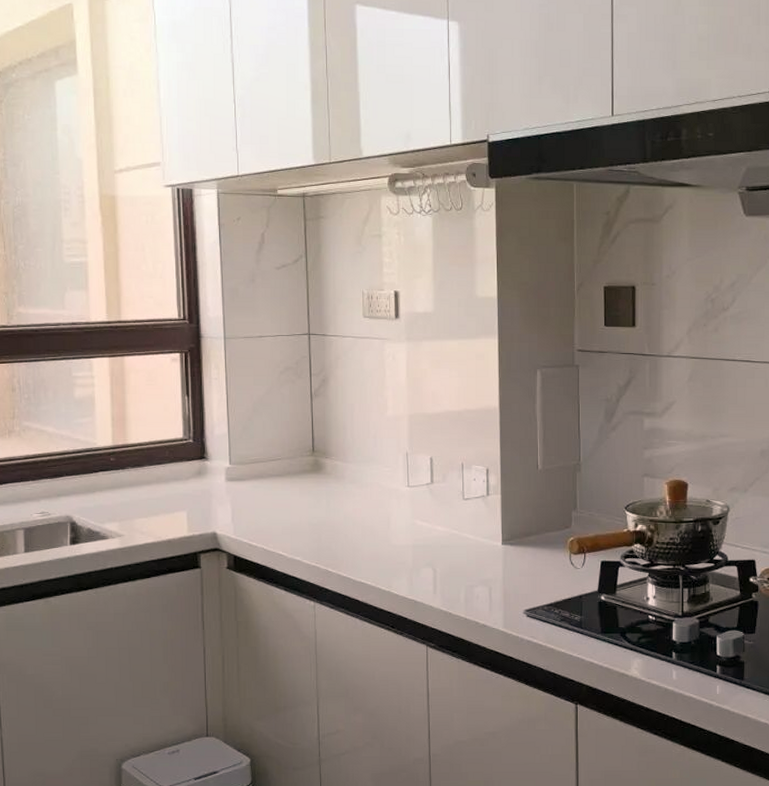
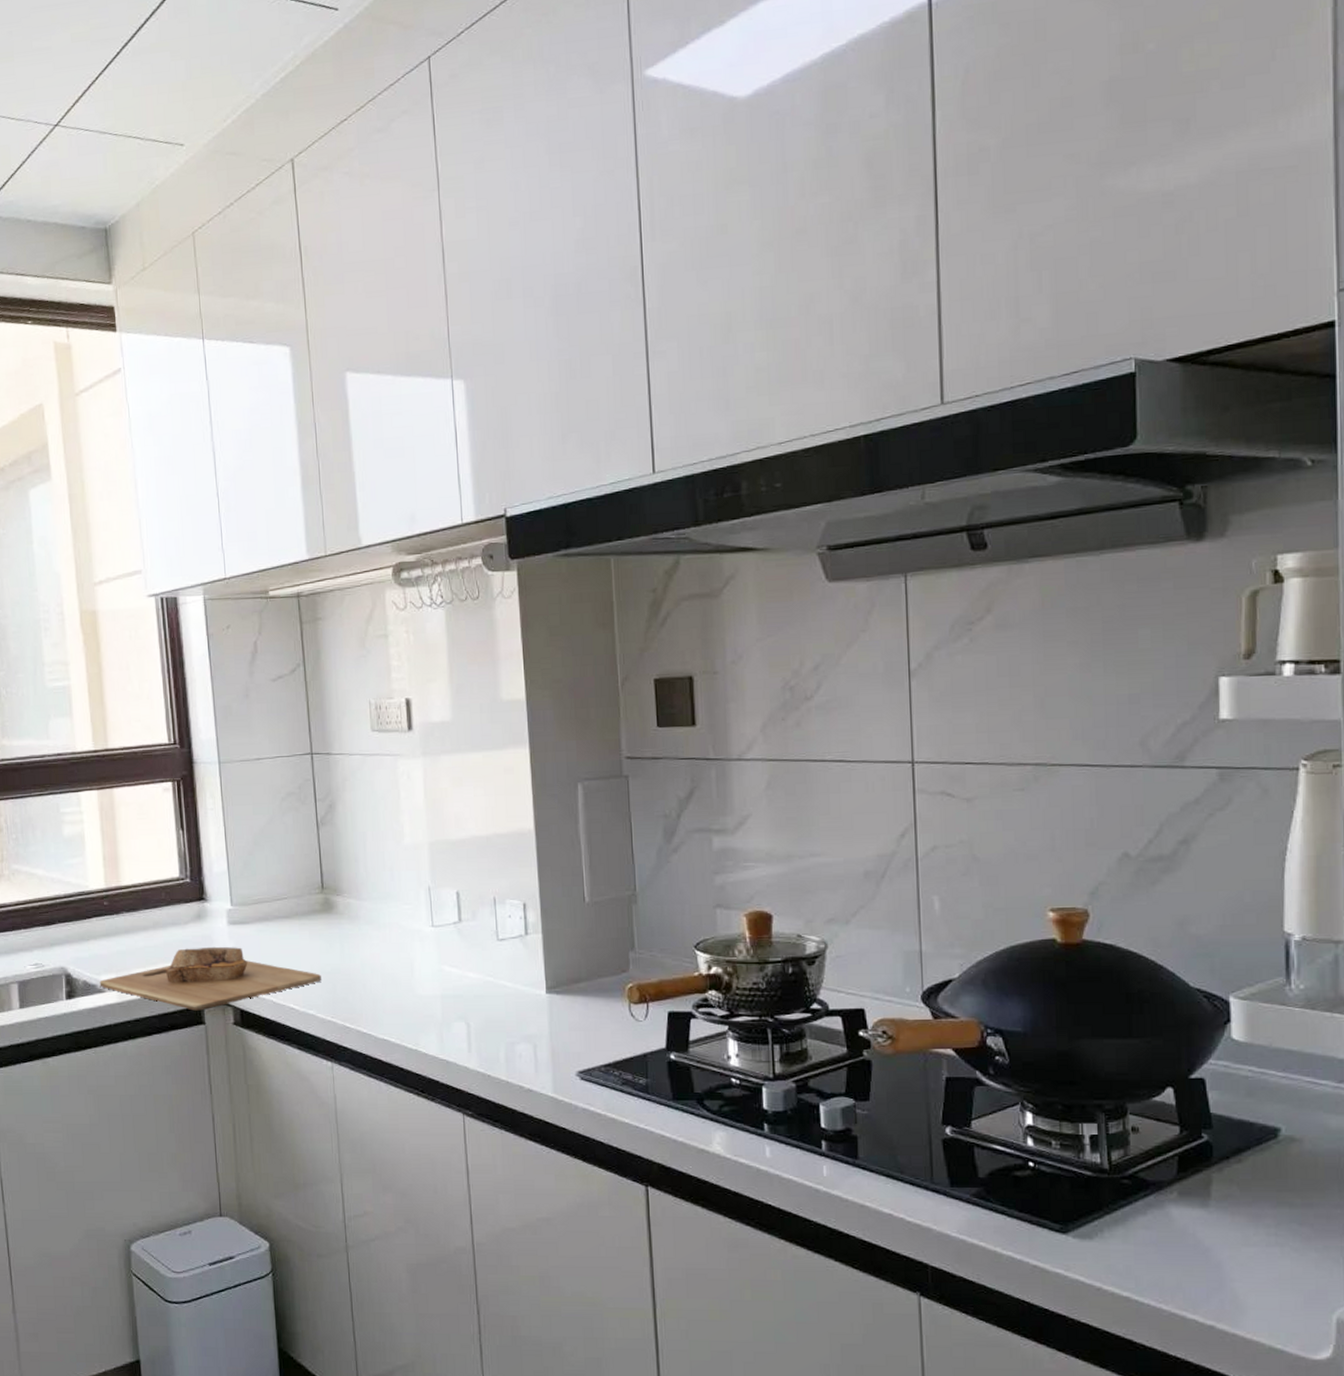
cutting board: none [103,500,308,556] -> present [99,946,321,1011]

